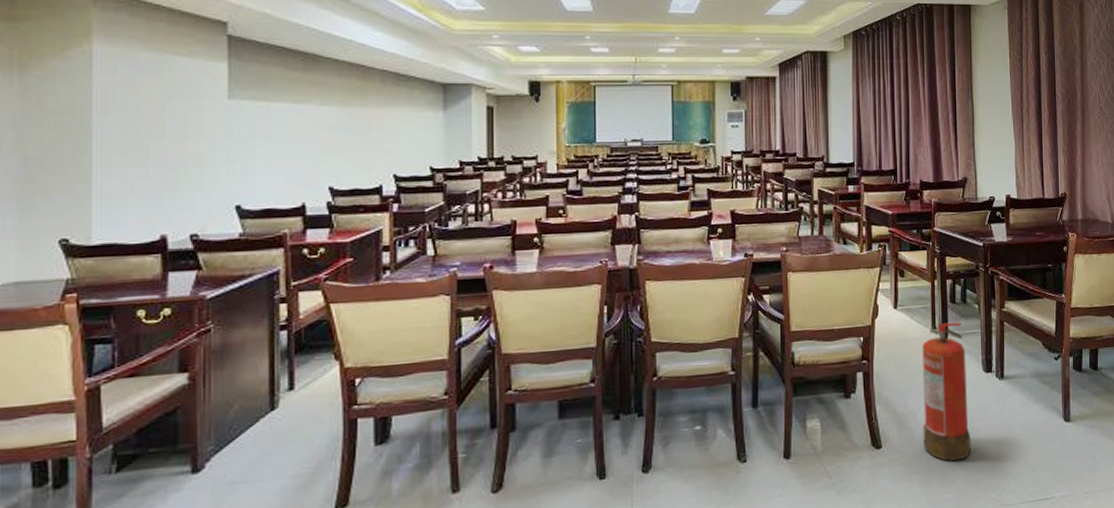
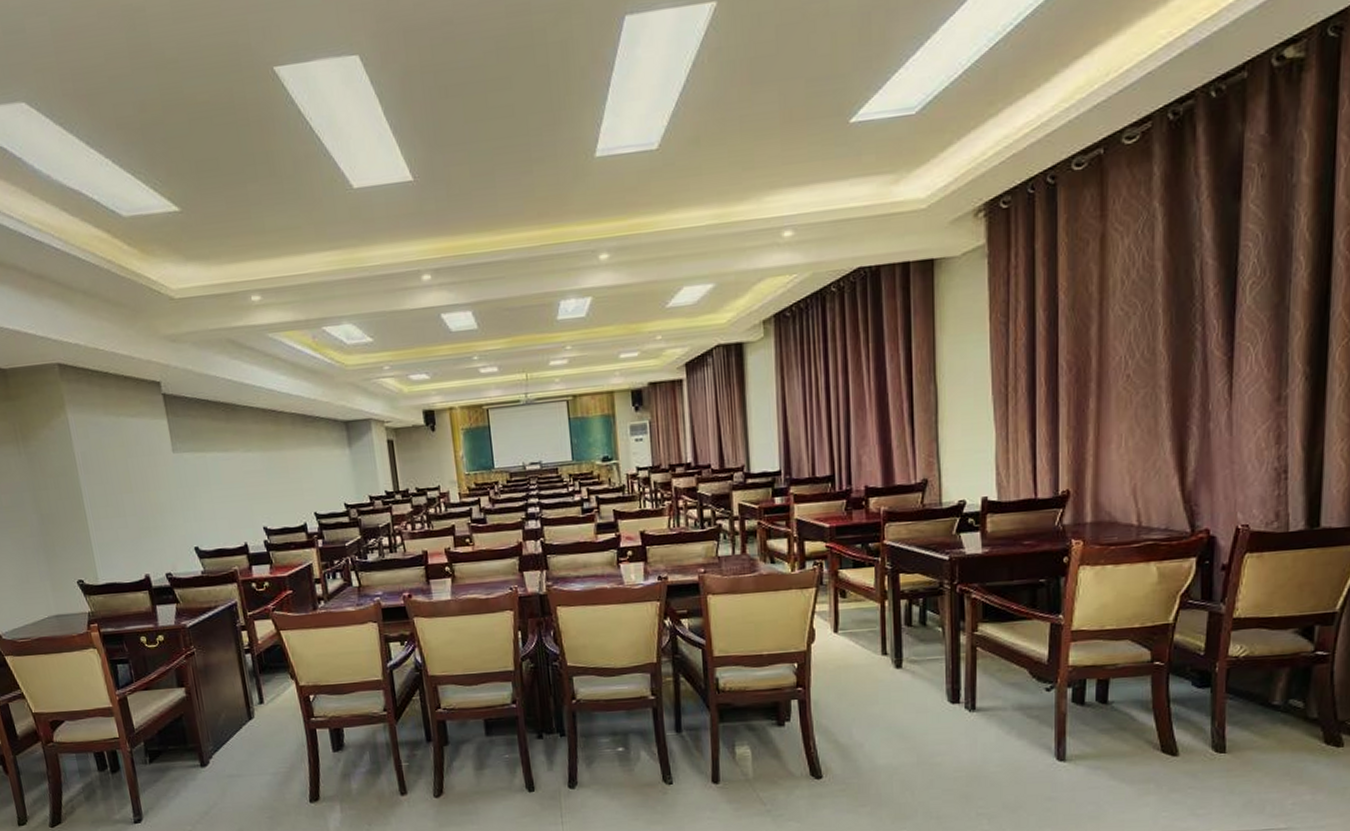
fire extinguisher: present [923,322,971,461] -> none [870,647,932,796]

